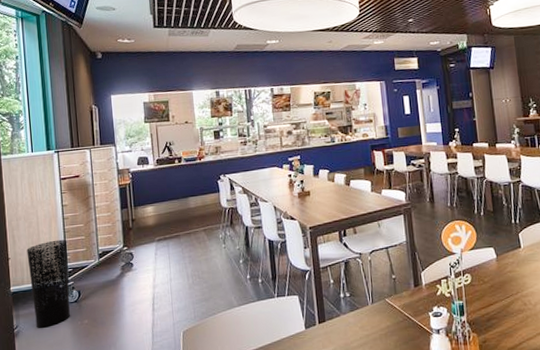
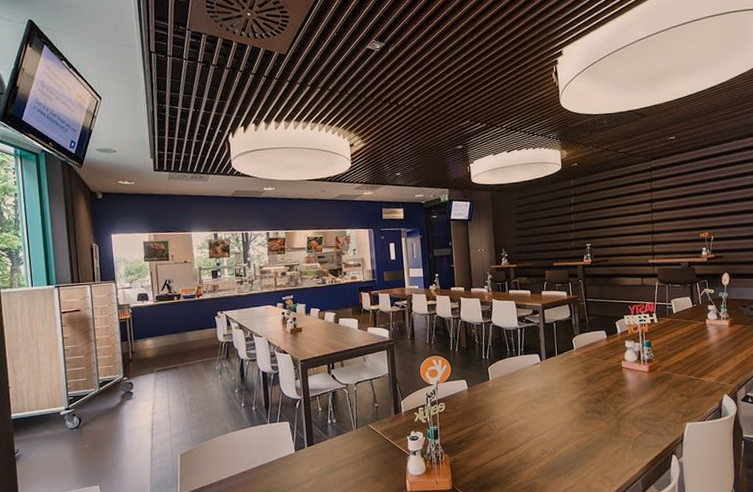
umbrella stand: present [26,239,70,328] -> none [27,369,71,452]

